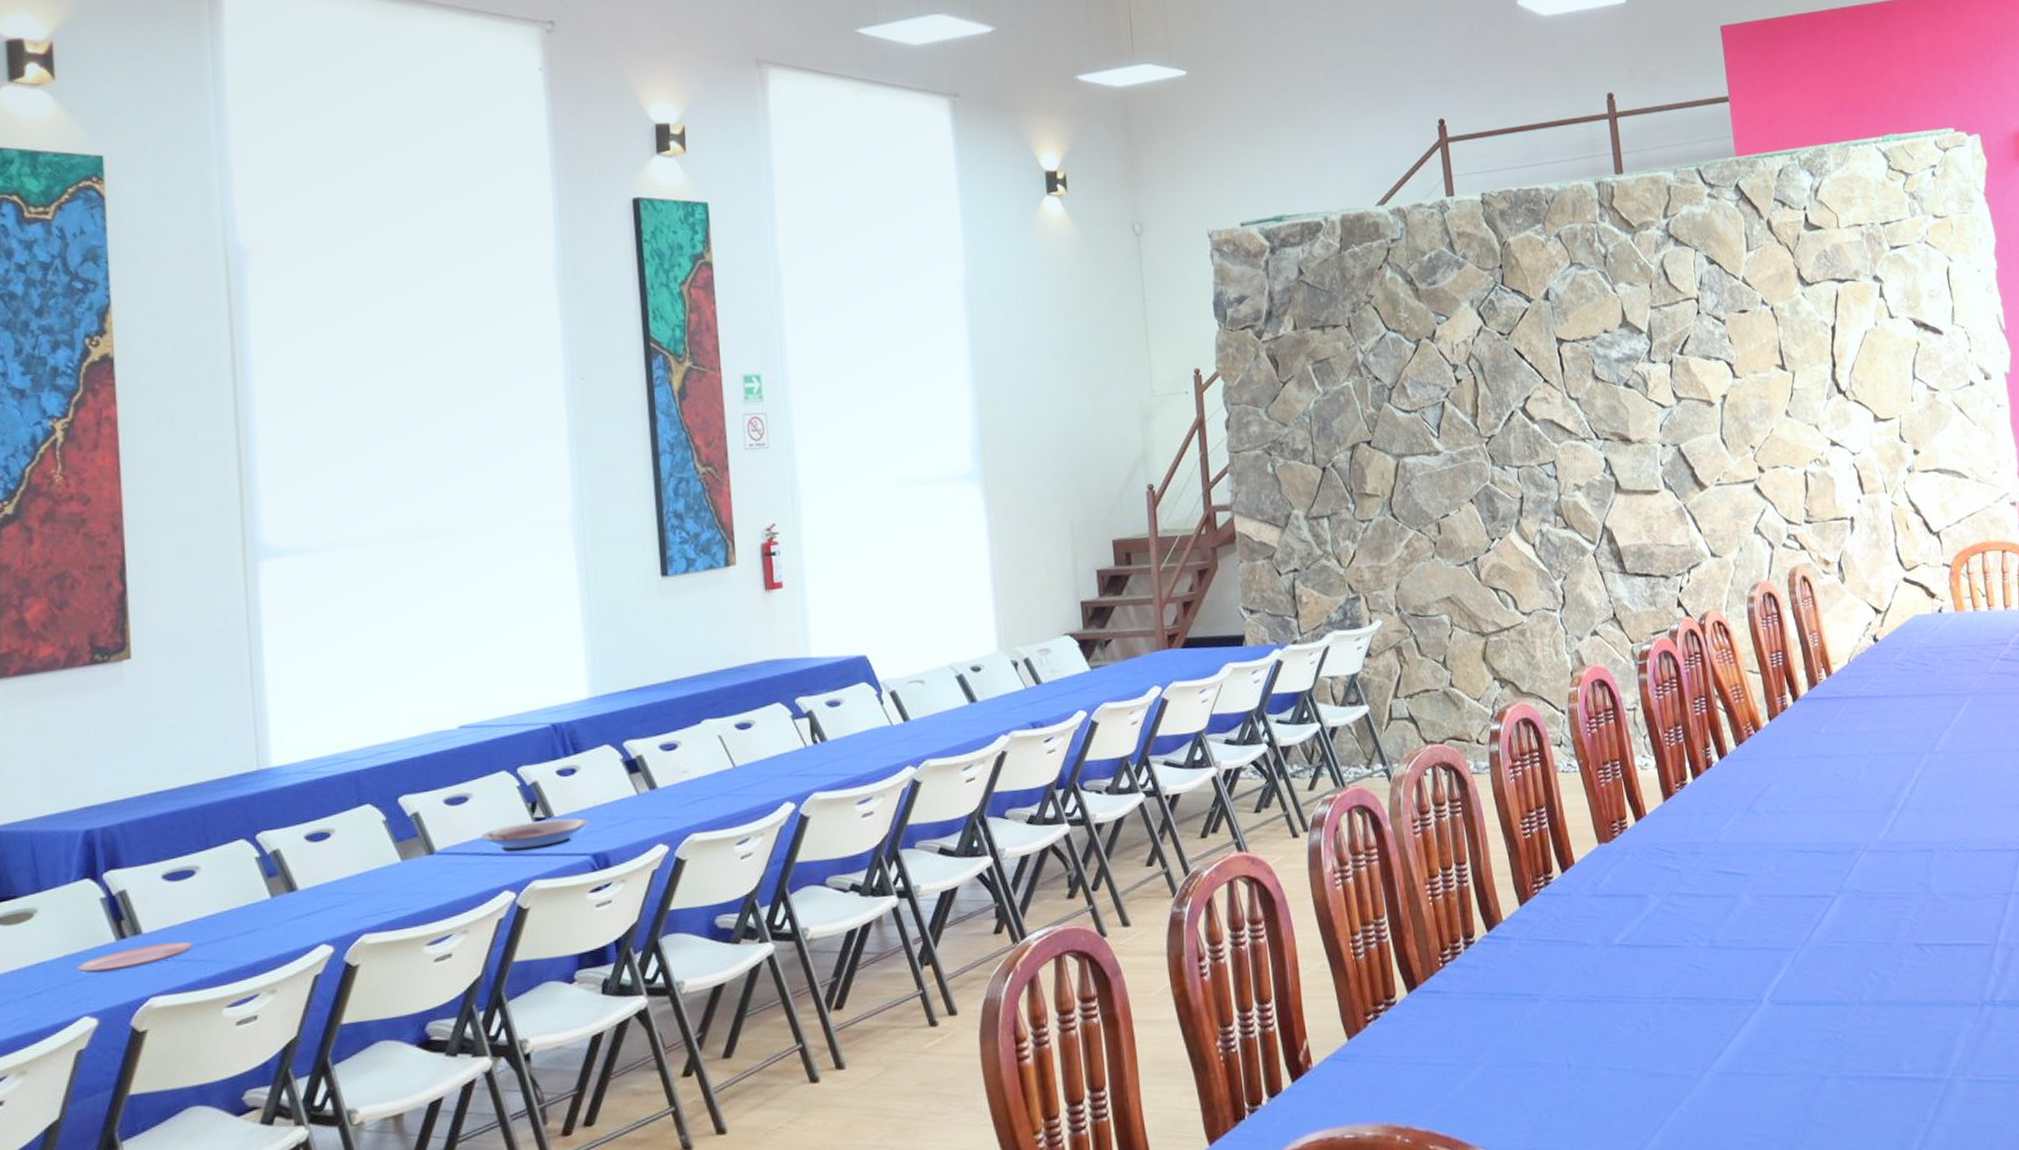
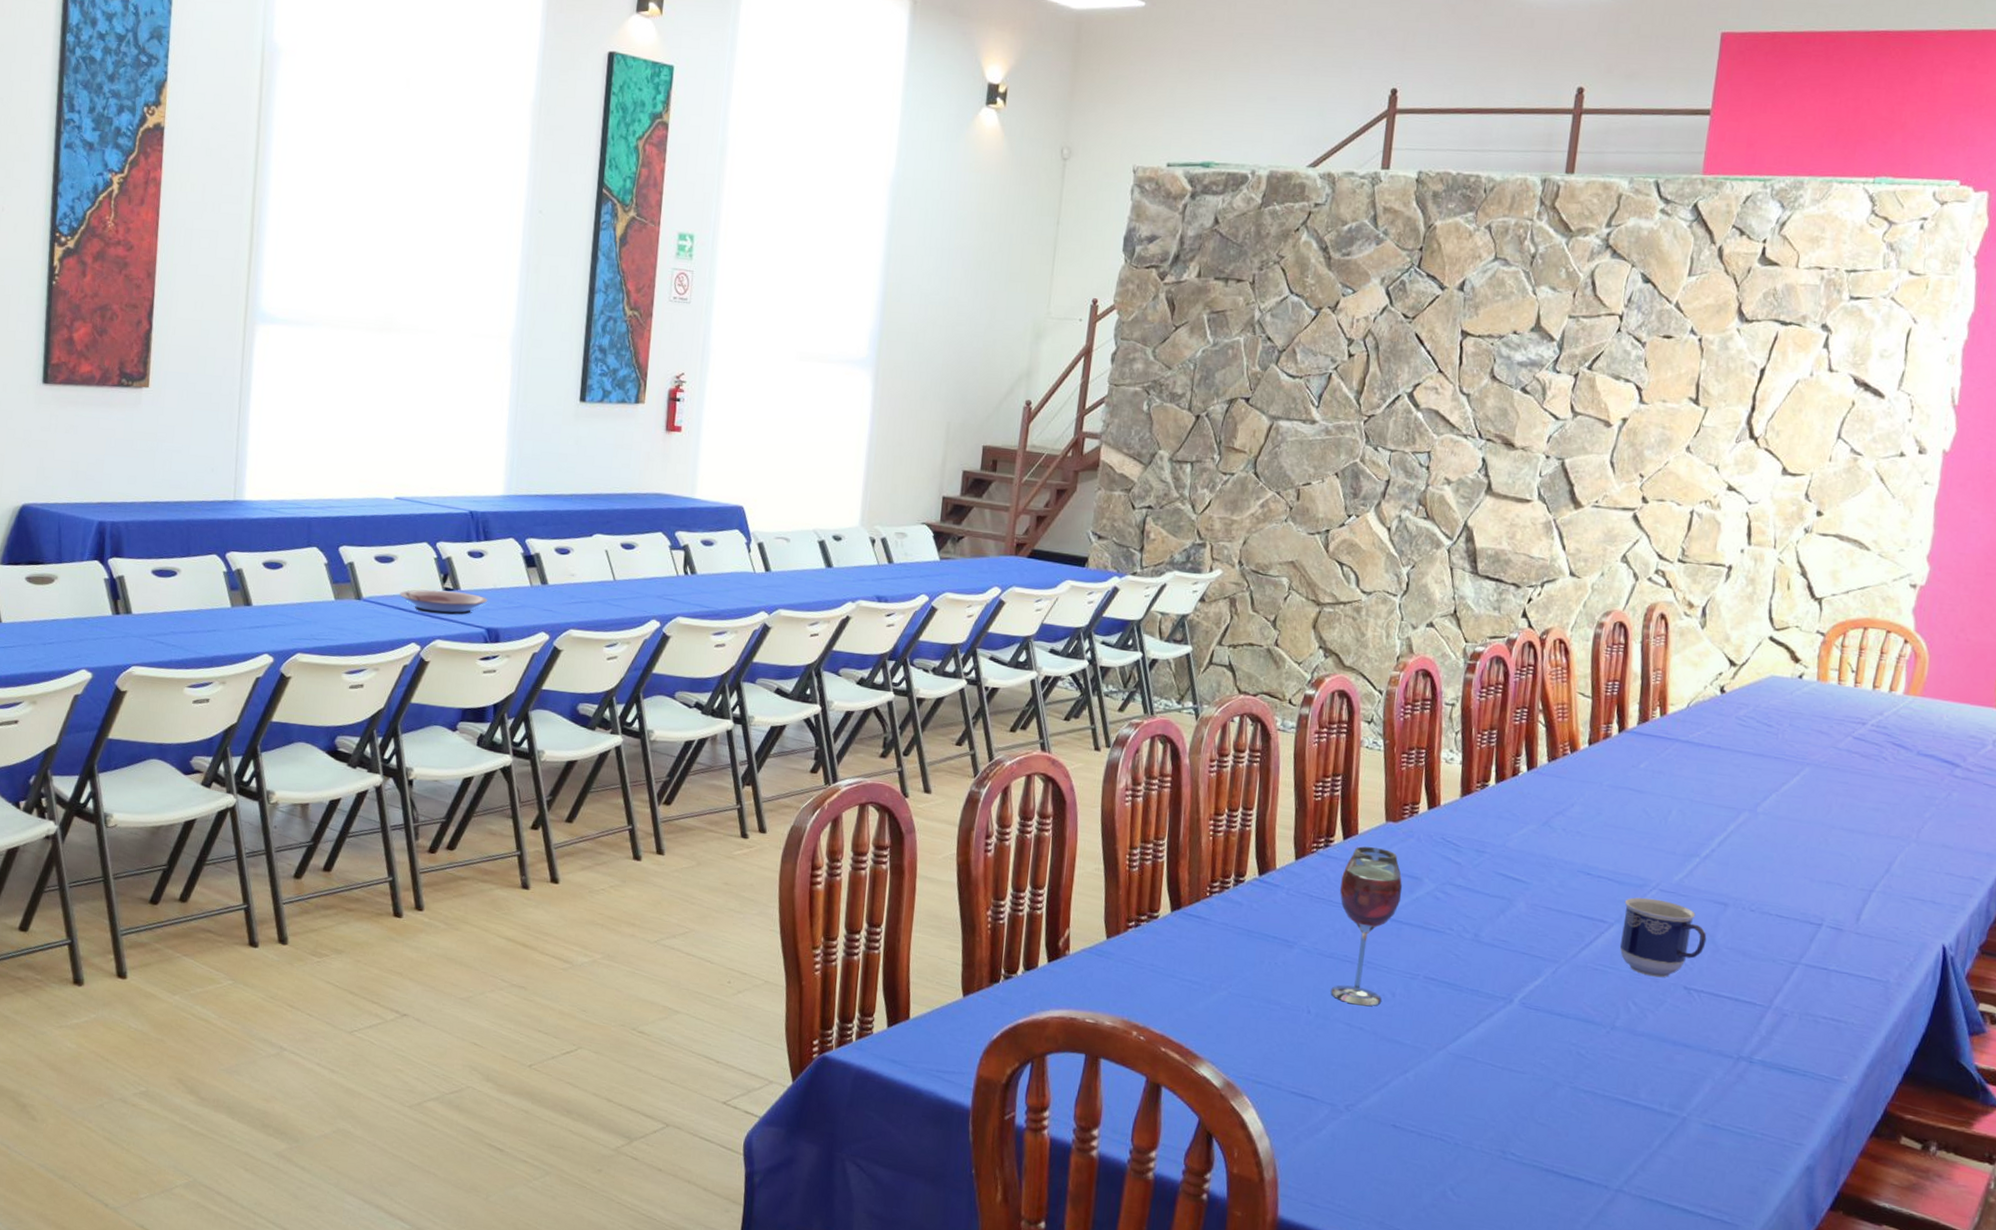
plate: present [77,941,192,974] -> none [81,623,168,640]
wineglass: none [1569,873,1637,1046] -> present [1330,846,1403,1006]
cup: none [1840,861,1924,942] -> present [1619,897,1707,978]

